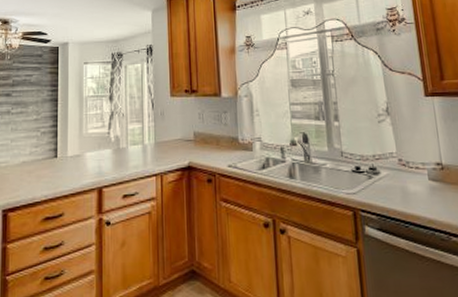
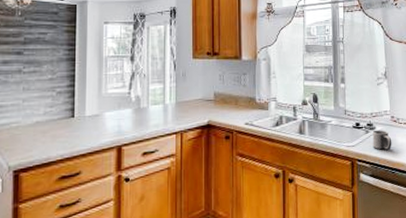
mug: none [376,175,403,199] -> present [372,130,392,150]

